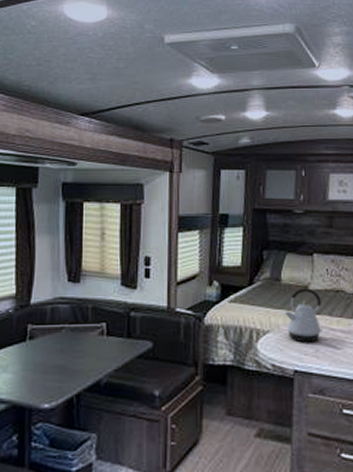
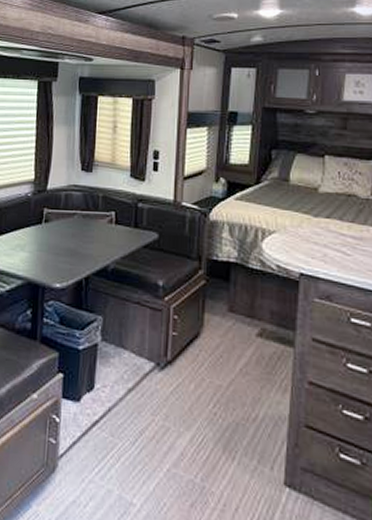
kettle: present [285,288,323,343] -> none [292,190,332,247]

